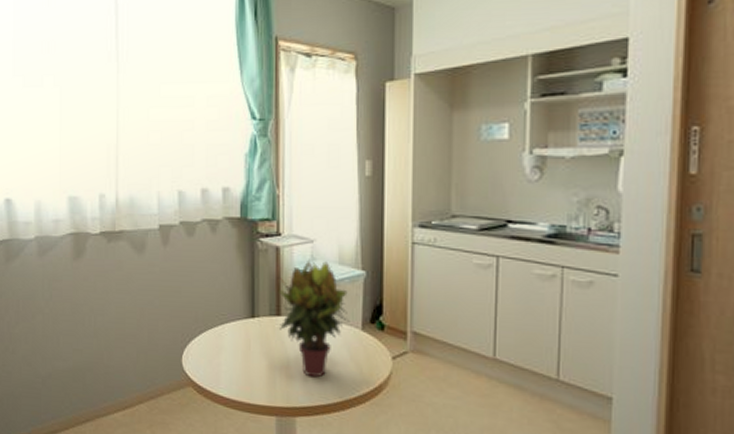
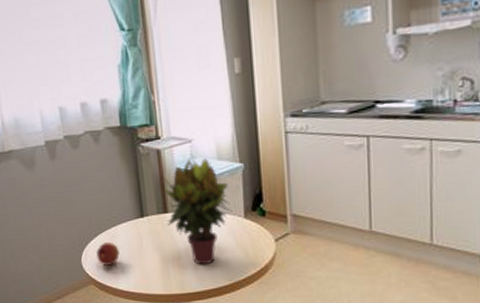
fruit: none [198,340,224,367] -> present [96,241,120,266]

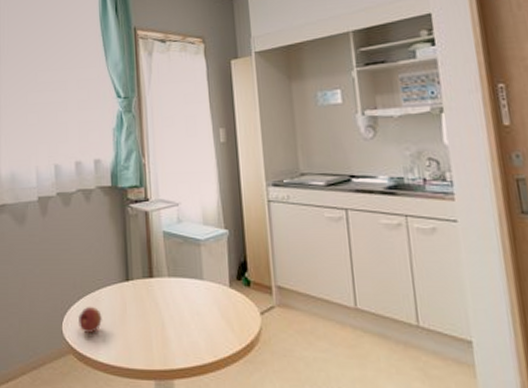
potted plant: present [162,158,232,265] -> none [149,221,217,338]

